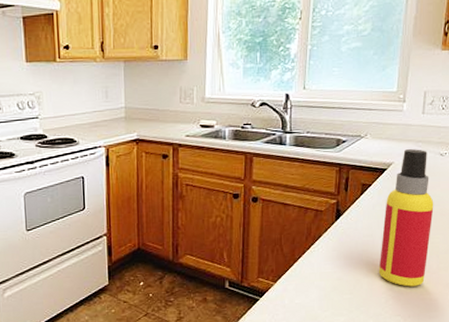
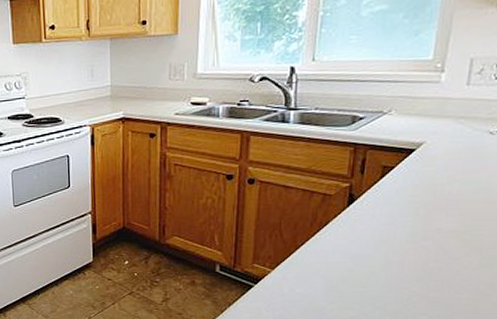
spray bottle: present [378,149,434,287] -> none [400,126,478,283]

